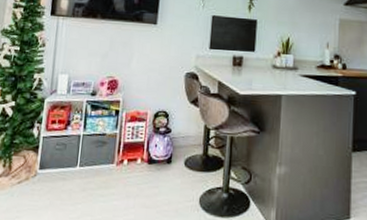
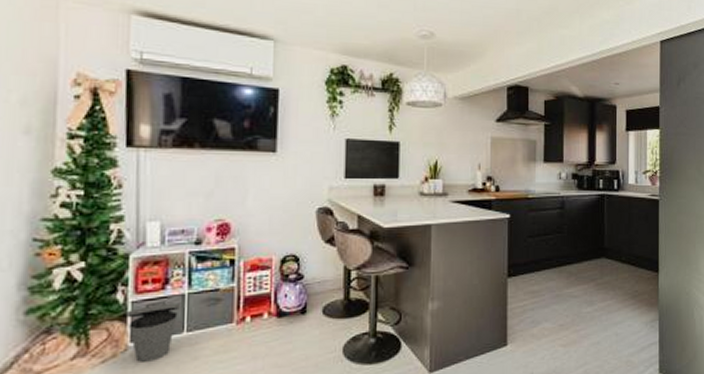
trash can: none [38,139,78,188] -> present [125,302,182,362]

